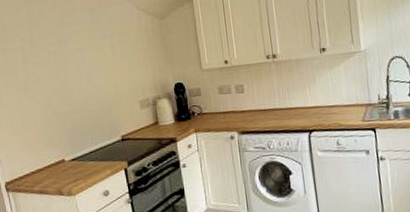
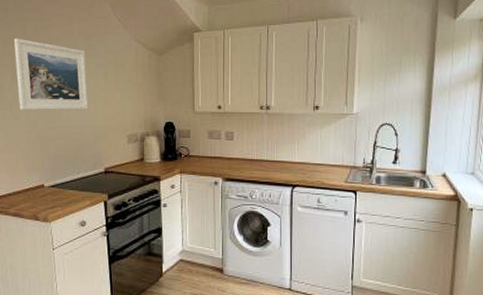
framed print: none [21,21,99,89] -> present [13,38,89,110]

